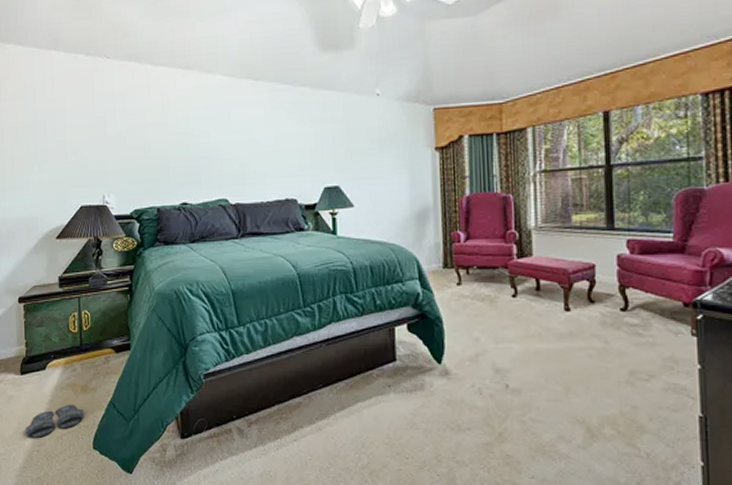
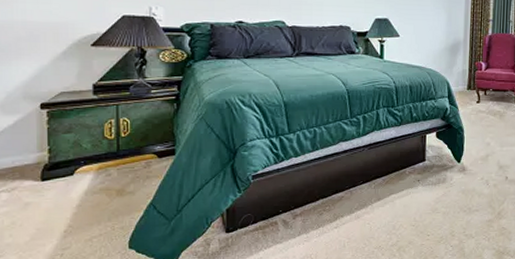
slippers: present [25,404,84,439] -> none [45,207,119,244]

